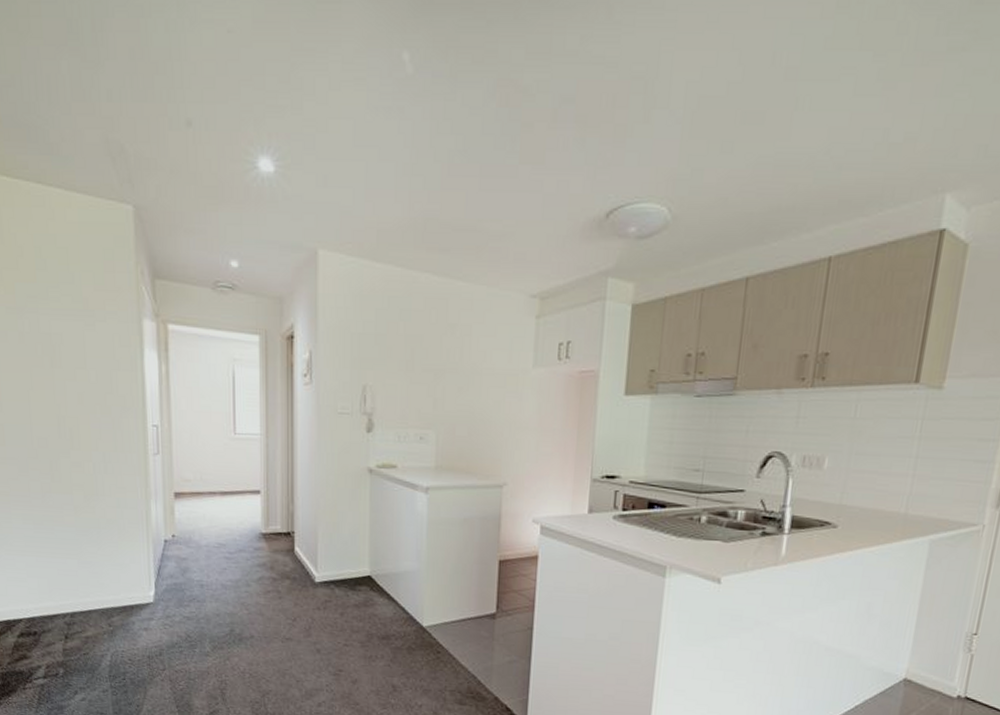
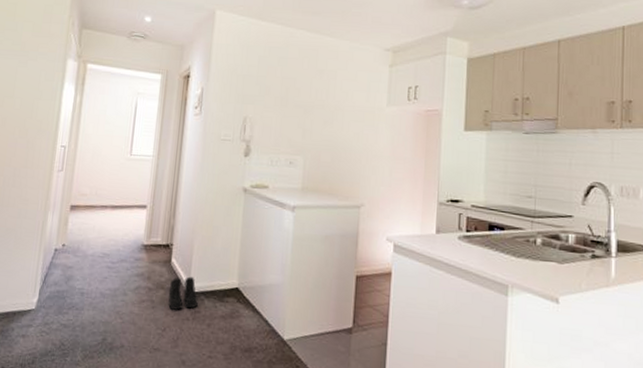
boots: none [295,565,328,600] -> present [168,276,198,310]

